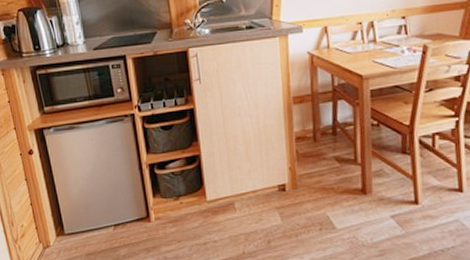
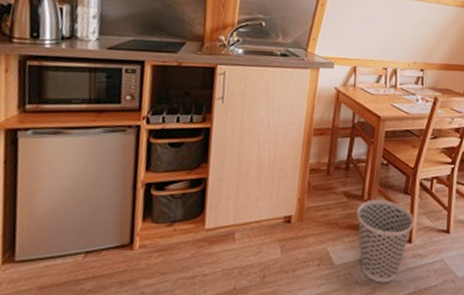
wastebasket: none [351,162,418,245] -> present [356,199,414,283]

